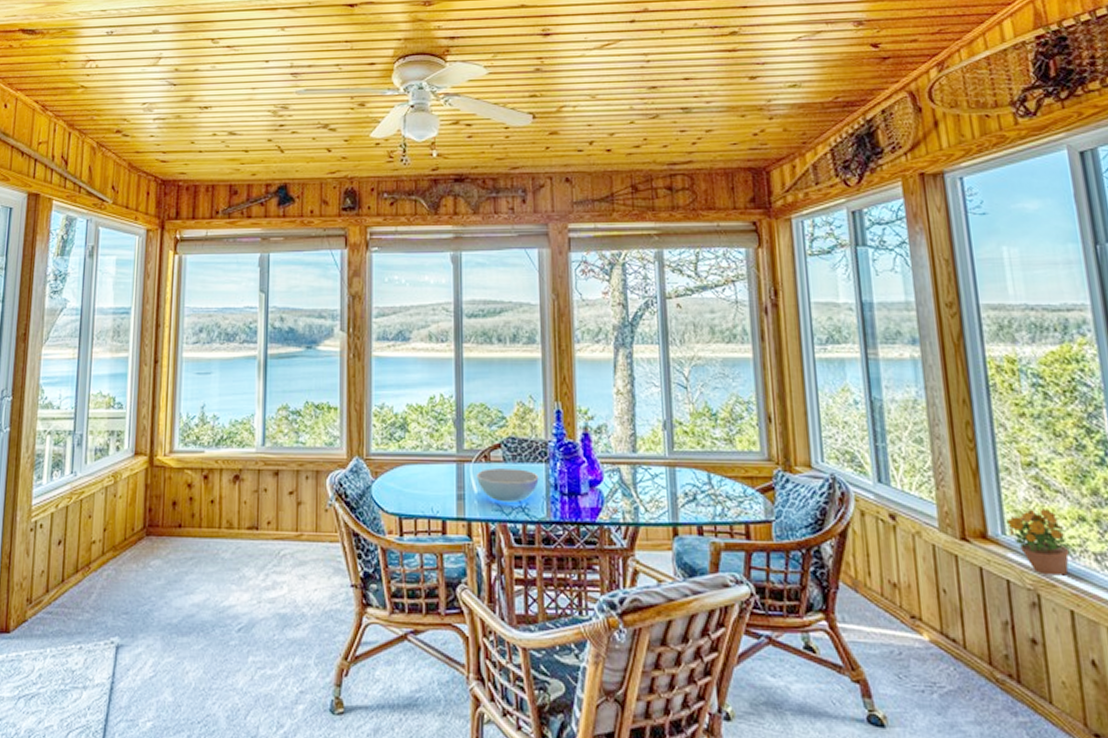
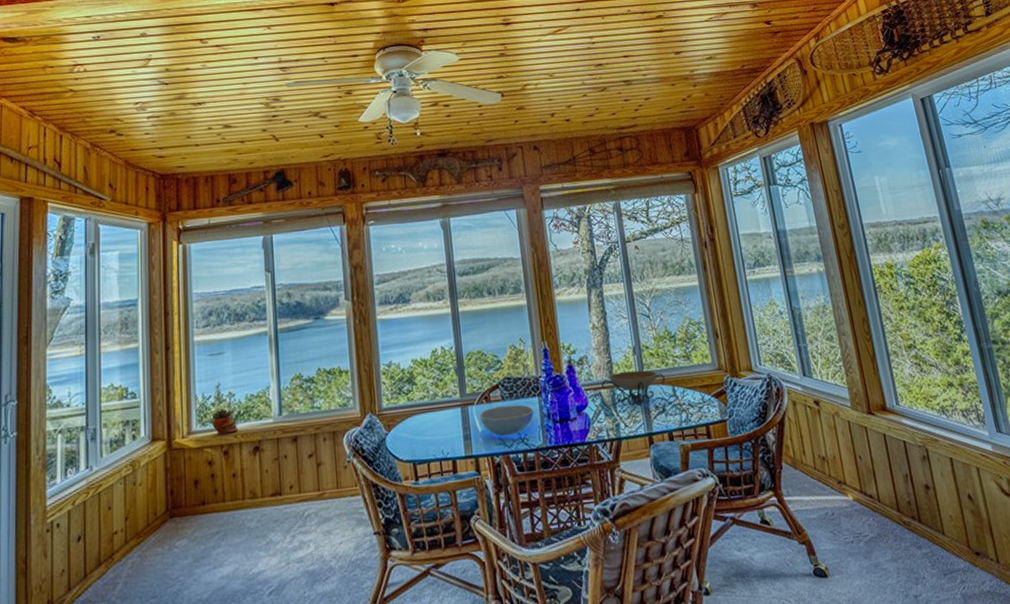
succulent planter: none [195,430,220,458] -> present [213,408,239,435]
decorative bowl: none [621,448,701,491] -> present [601,370,666,407]
flowerpot: present [1006,509,1070,576] -> none [899,380,946,433]

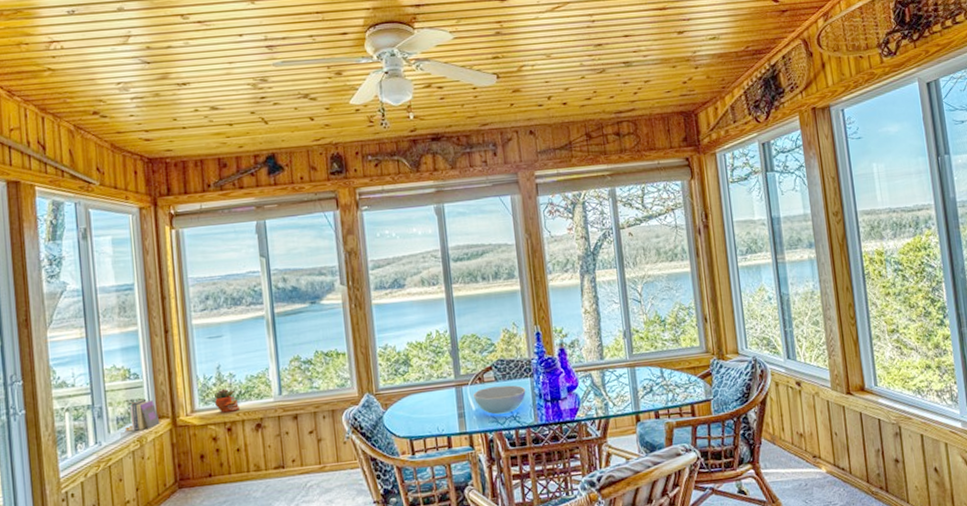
books: none [119,419,155,456] -> present [126,398,160,432]
decorative bowl: present [601,370,666,407] -> none [592,353,654,387]

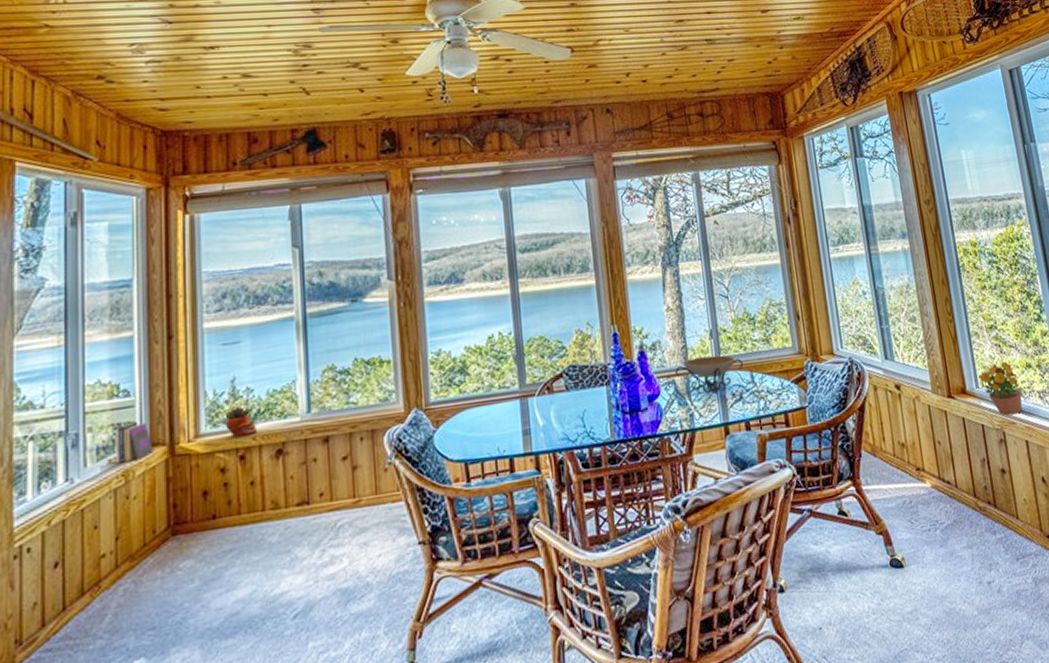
bowl: present [474,385,526,415] -> none [541,395,602,431]
decorative bowl: none [592,353,654,387] -> present [675,355,744,395]
flowerpot: none [878,362,920,412] -> present [978,361,1023,416]

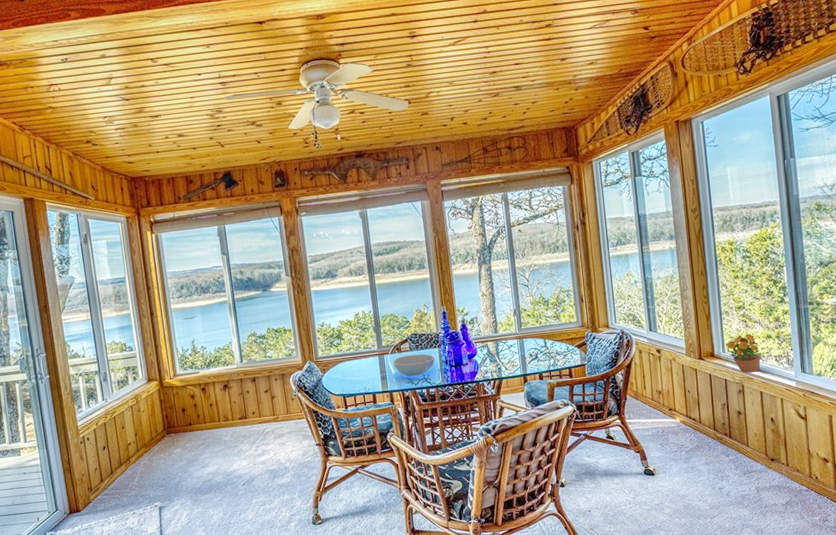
books: present [108,421,154,465] -> none [125,366,151,391]
succulent planter: present [226,406,258,437] -> none [191,357,211,377]
bowl: none [541,395,602,431] -> present [393,353,435,377]
decorative bowl: present [675,355,744,395] -> none [488,327,539,355]

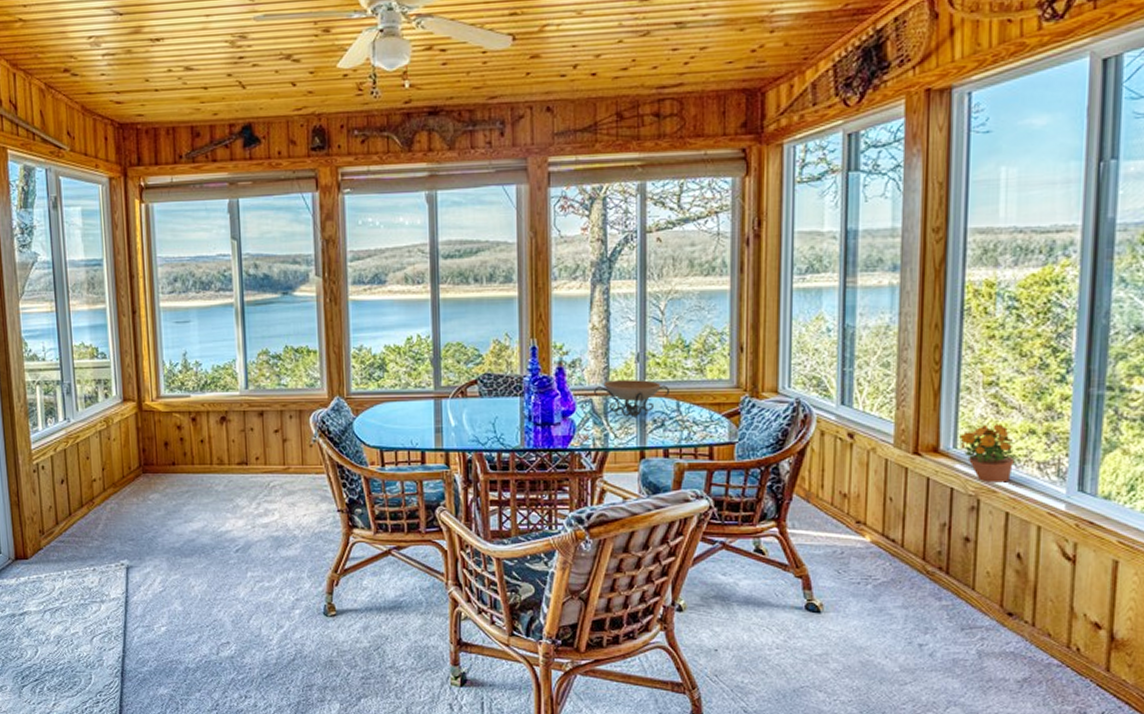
bowl: present [393,353,435,377] -> none [454,403,514,433]
decorative bowl: none [488,327,539,355] -> present [594,380,671,419]

